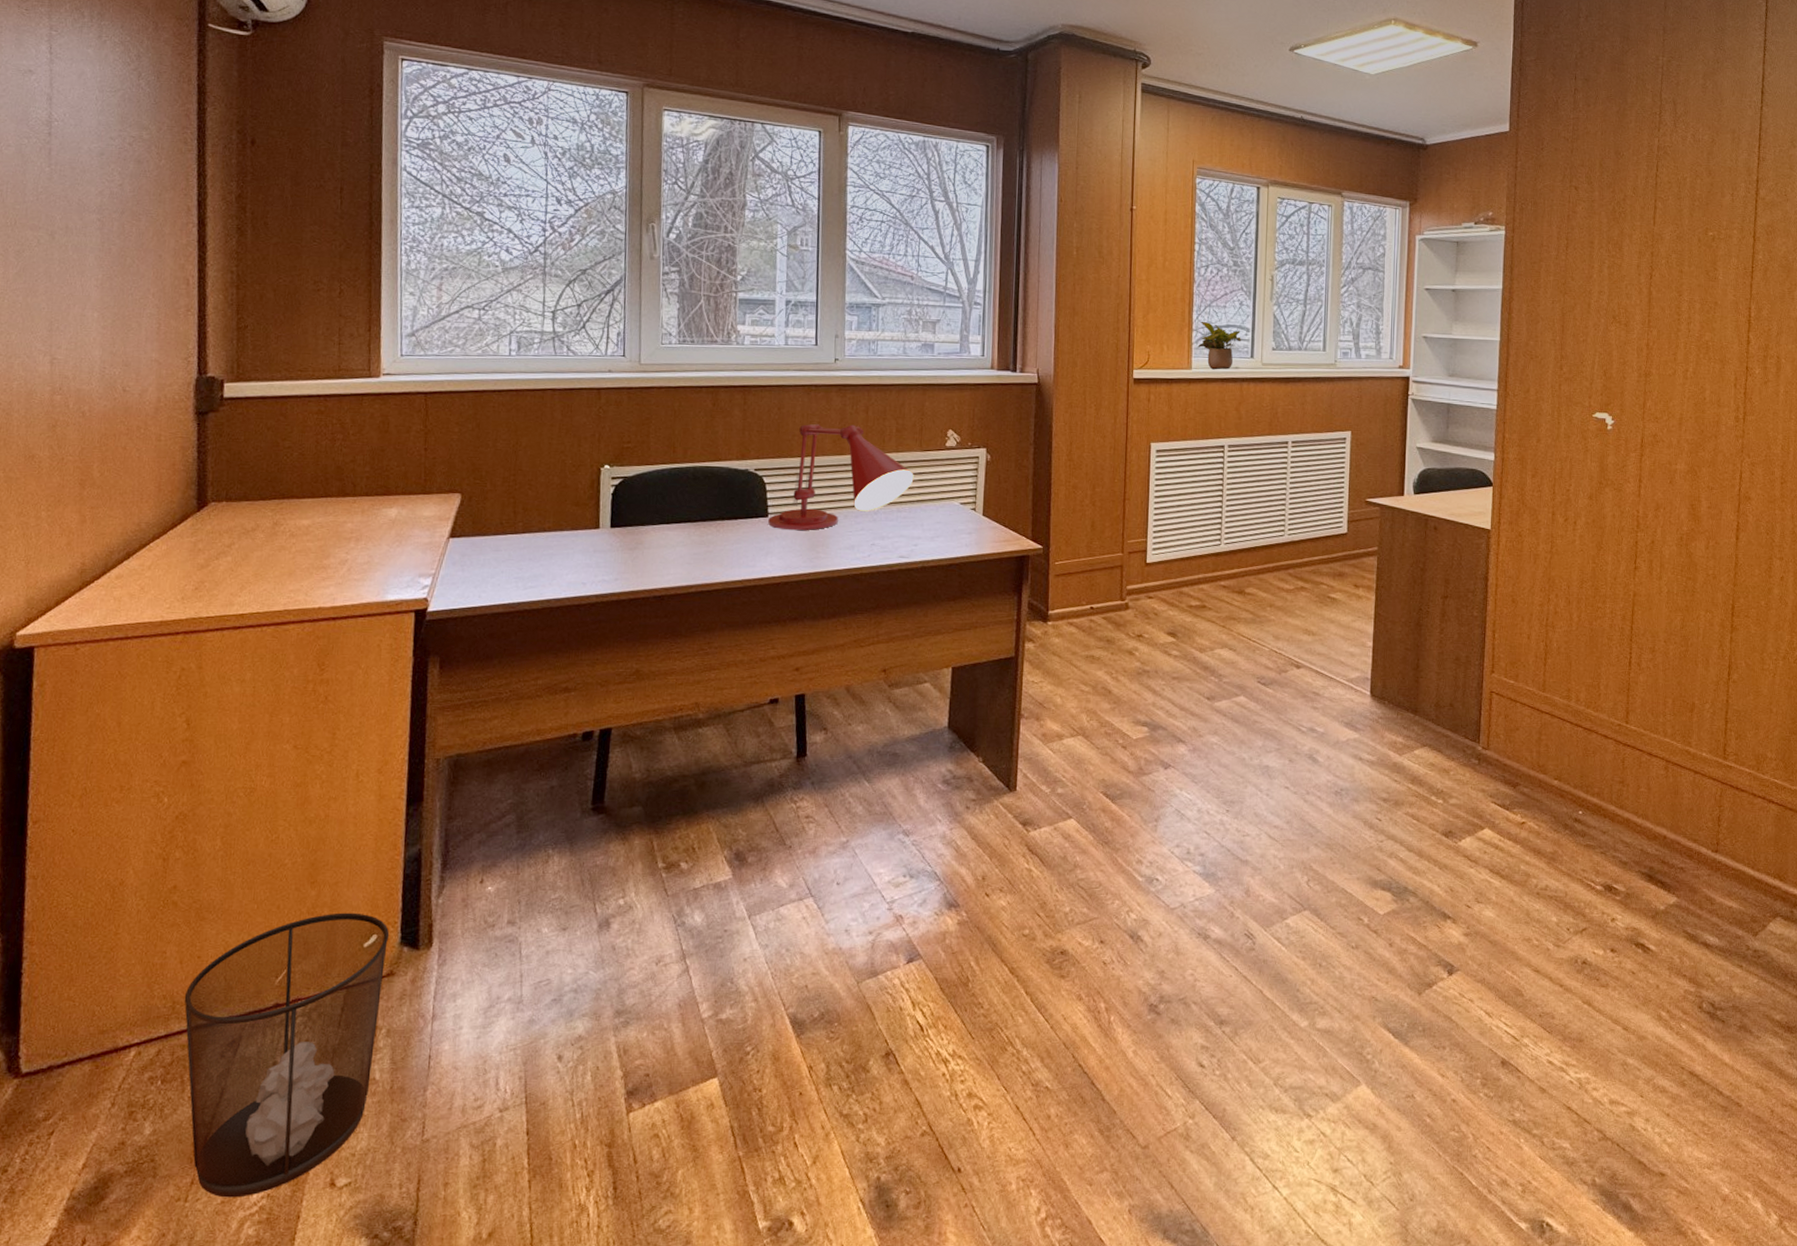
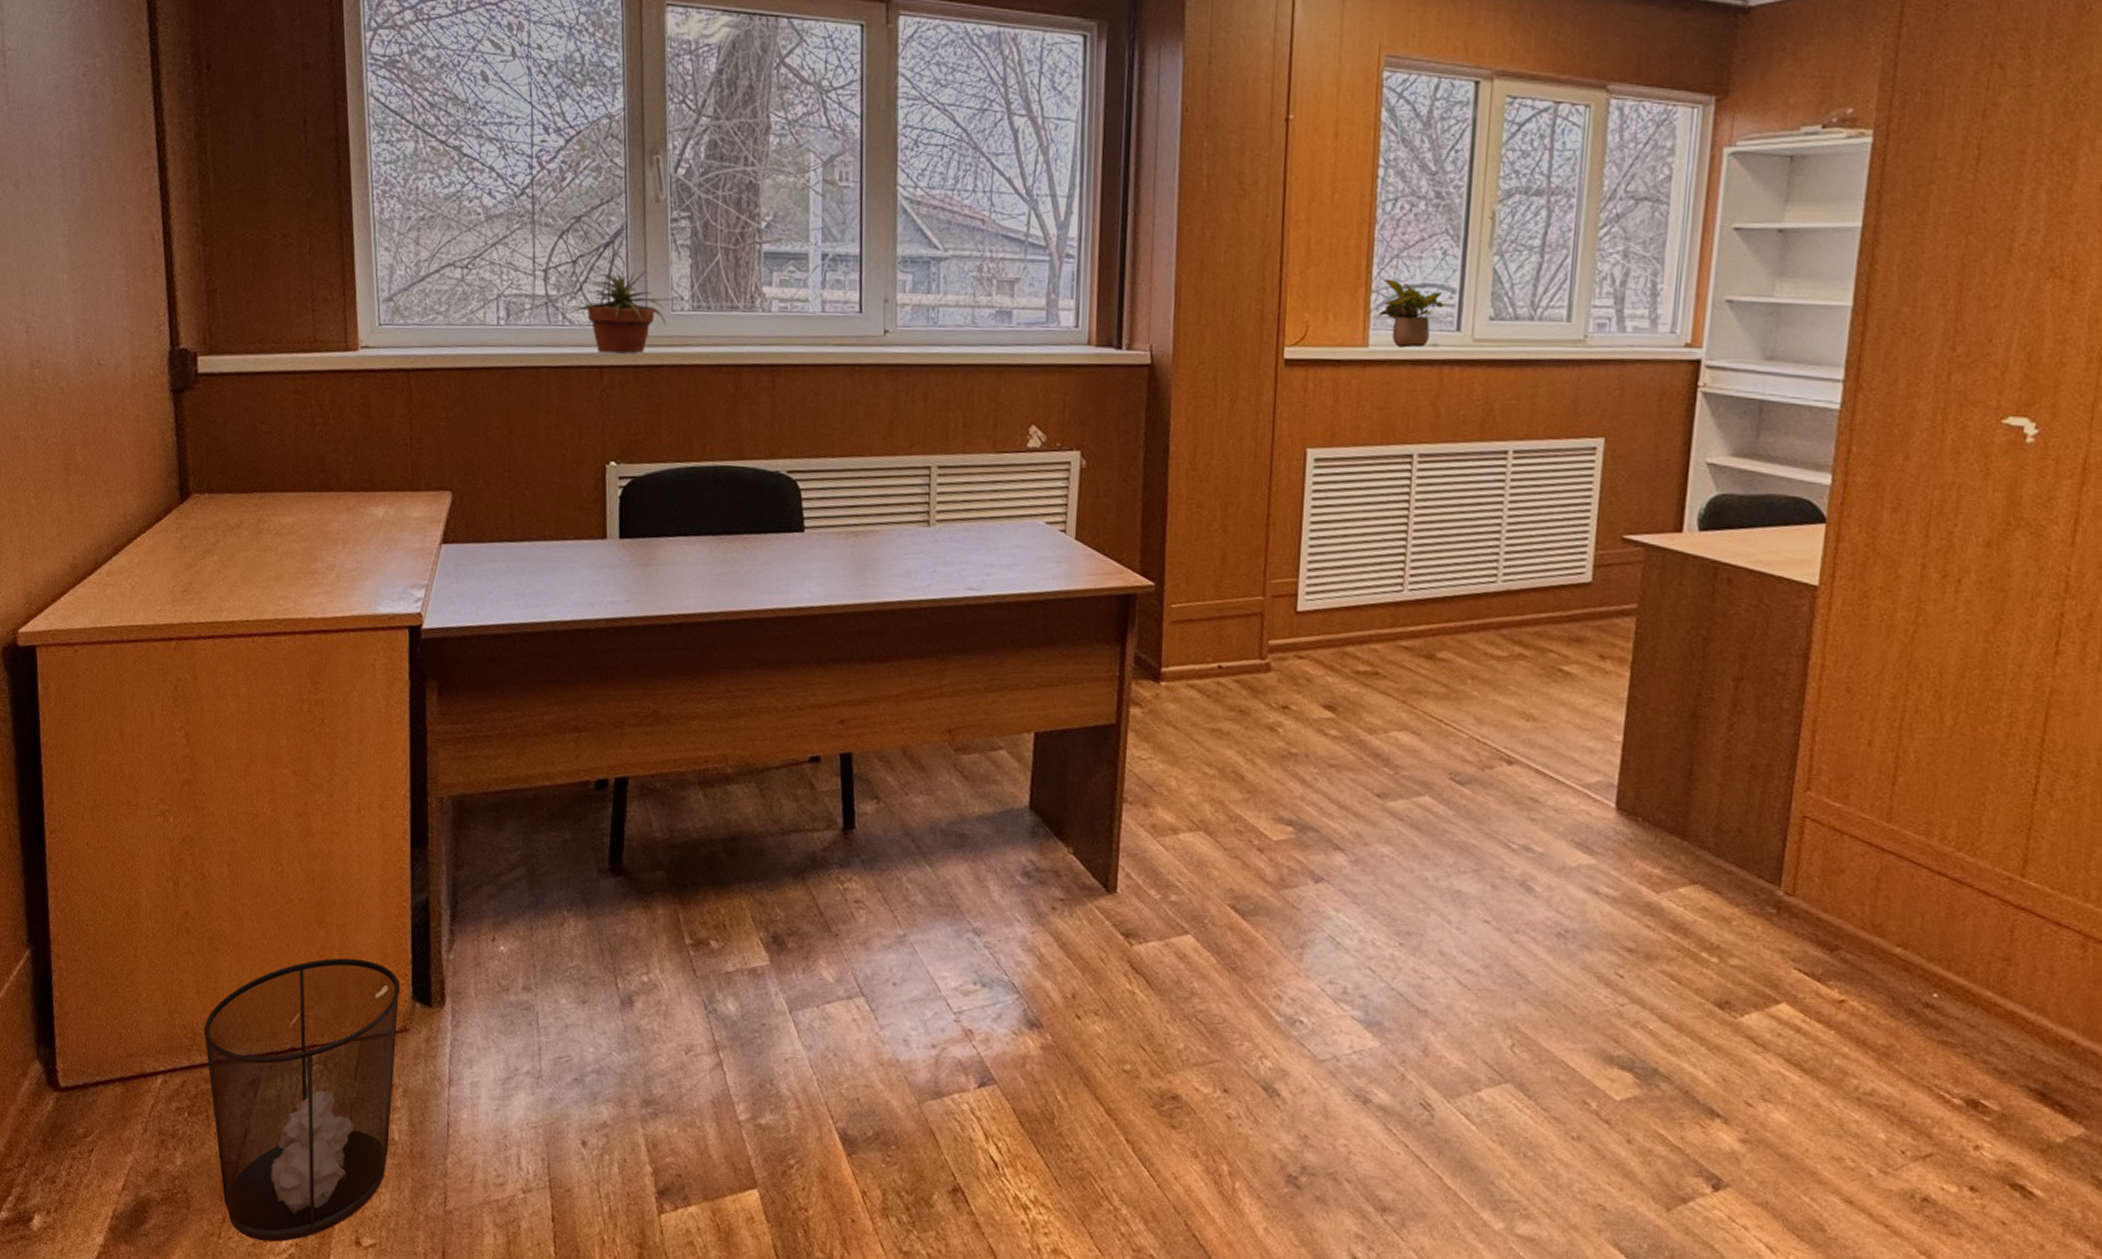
potted plant: none [574,313,664,379] -> present [570,271,675,354]
desk lamp: present [768,424,914,531] -> none [804,415,986,551]

